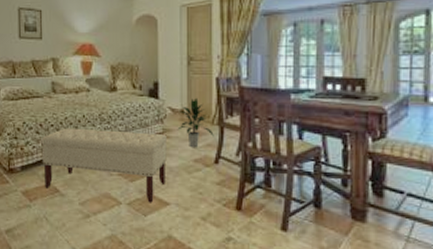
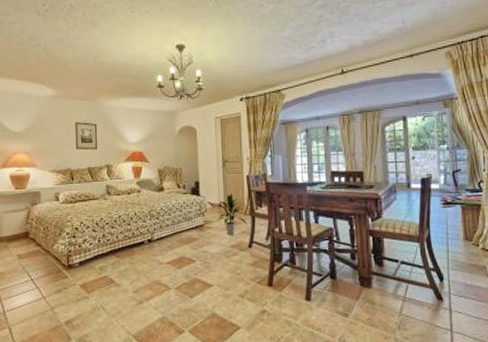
bench: present [41,128,167,203] -> none [97,224,209,286]

